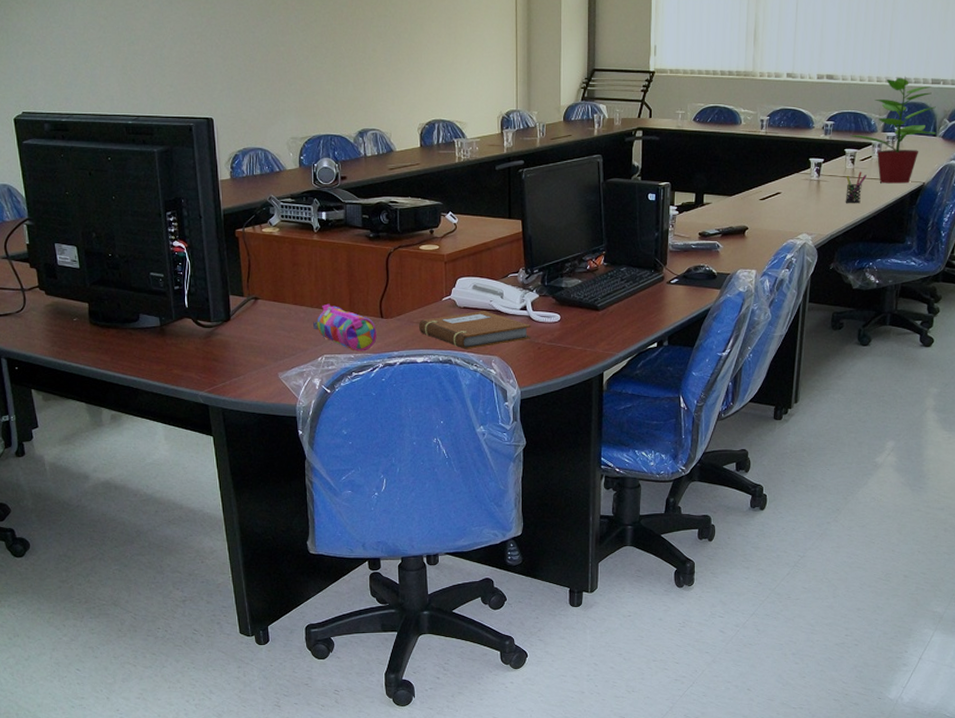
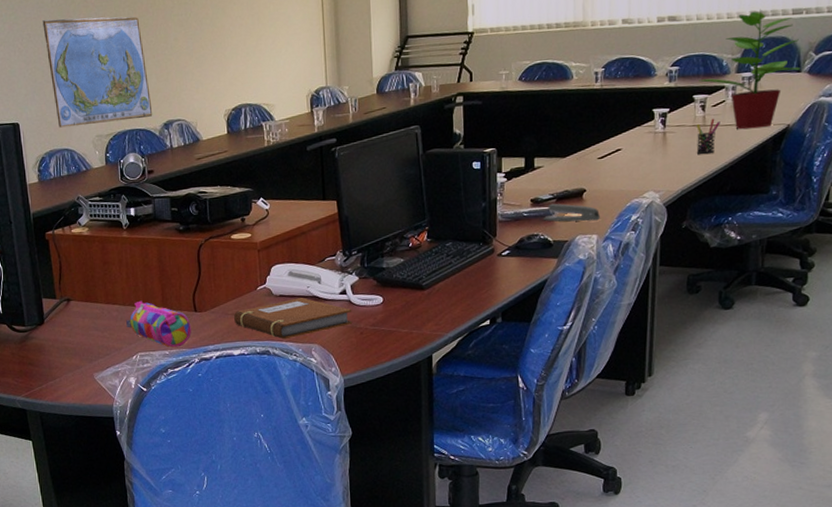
world map: none [241,18,348,127] -> present [42,16,153,128]
stapler: none [709,238,759,257] -> present [543,203,600,222]

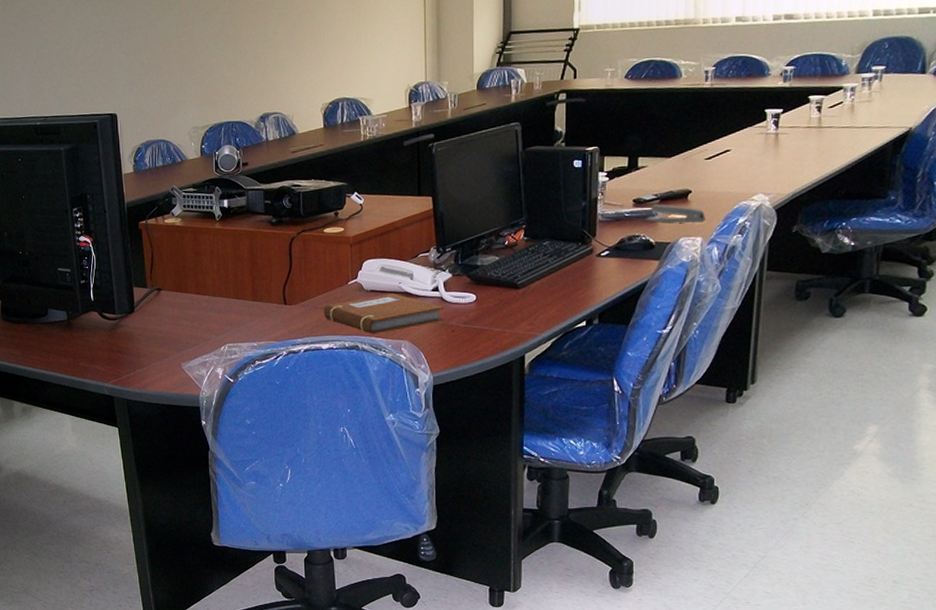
world map: present [42,16,153,128] -> none [143,9,250,119]
pencil case: present [126,300,191,348] -> none [216,292,280,340]
pen holder: present [696,118,720,154] -> none [810,120,837,157]
potted plant: present [699,9,800,129] -> none [815,8,925,132]

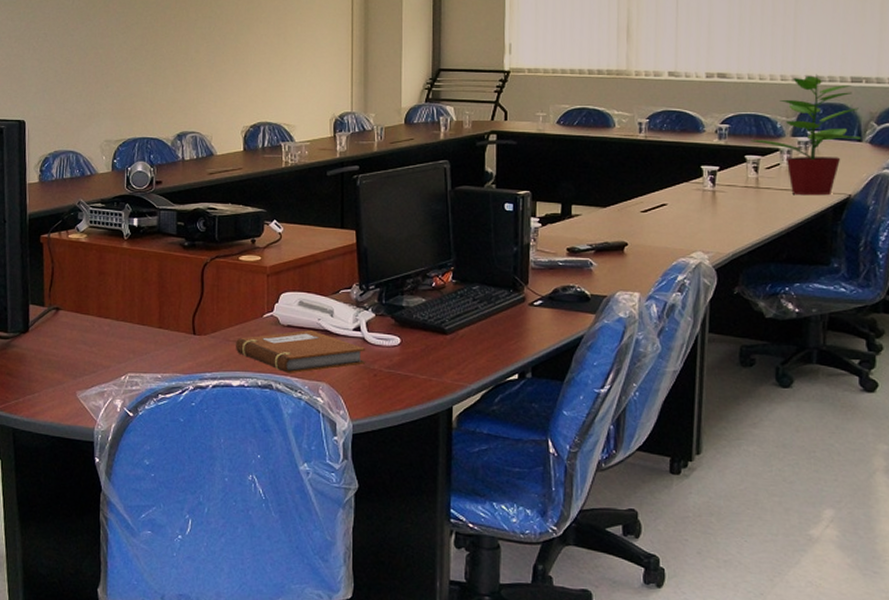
stapler: present [645,204,705,224] -> none [580,254,643,278]
potted plant: none [815,8,925,132] -> present [751,74,861,196]

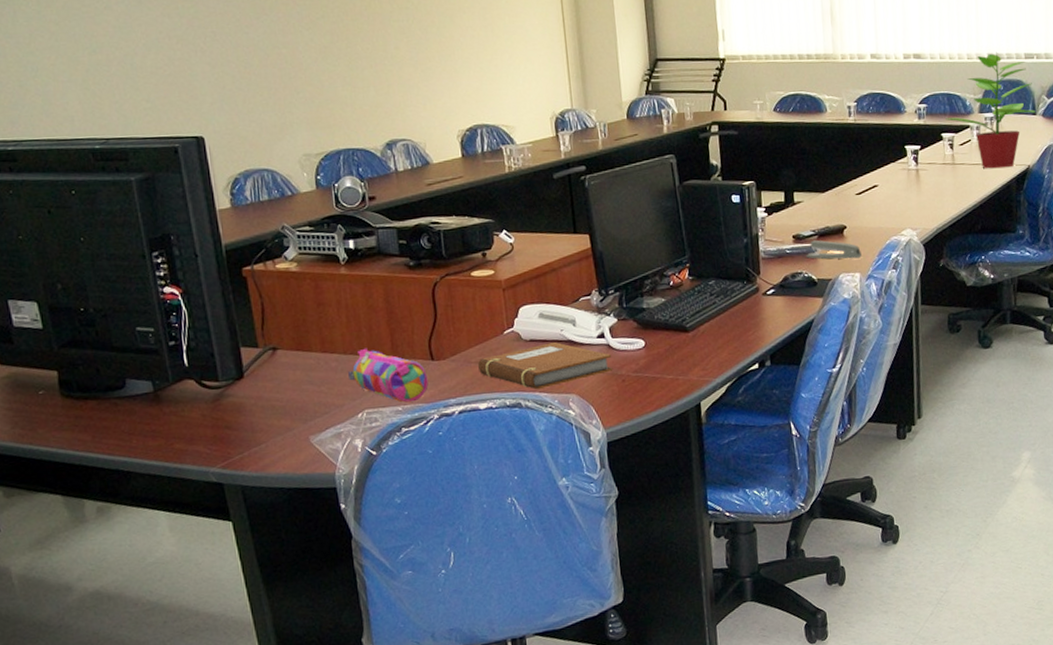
pencil case: none [118,317,188,371] -> present [348,348,429,403]
stapler: none [580,254,643,278] -> present [806,240,862,260]

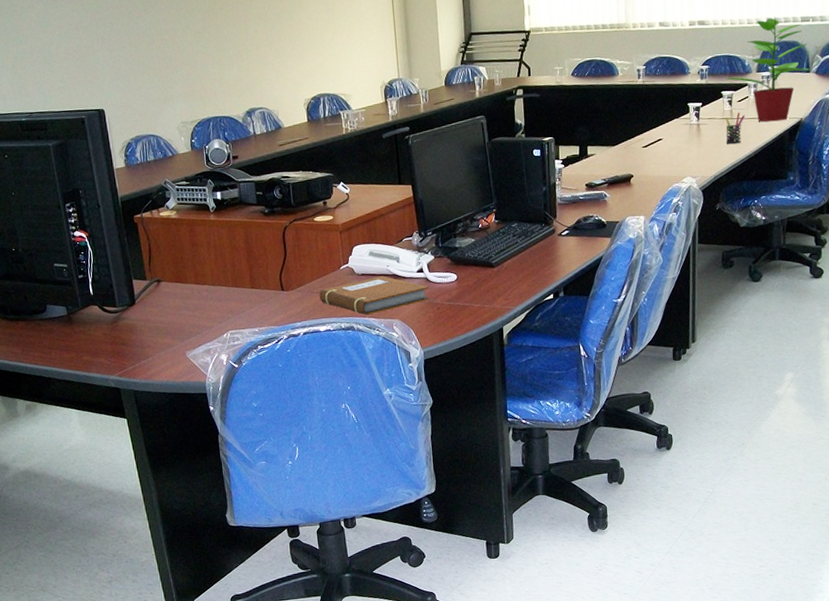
pencil case: present [348,348,429,403] -> none [216,280,279,325]
stapler: present [806,240,862,260] -> none [597,187,646,204]
pen holder: none [946,157,968,192] -> present [725,112,745,144]

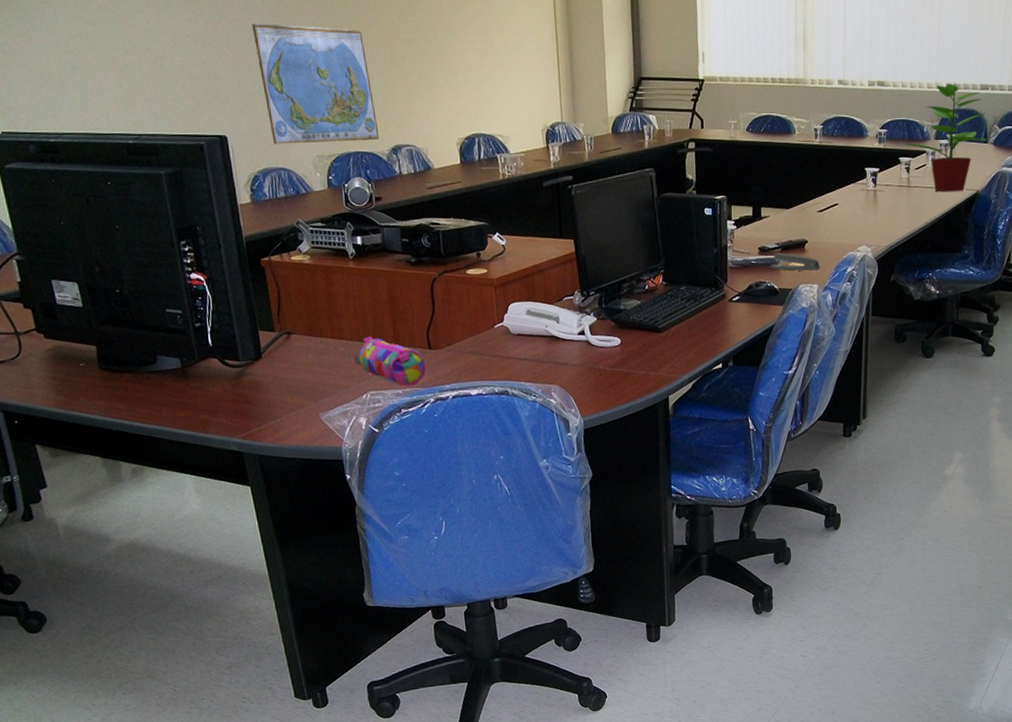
world map: none [124,8,236,114] -> present [252,24,380,145]
pencil case: none [216,280,279,325] -> present [355,336,426,387]
notebook: present [319,276,430,316] -> none [471,337,592,380]
stapler: none [597,187,646,204] -> present [770,252,820,272]
pen holder: present [725,112,745,144] -> none [902,180,922,213]

